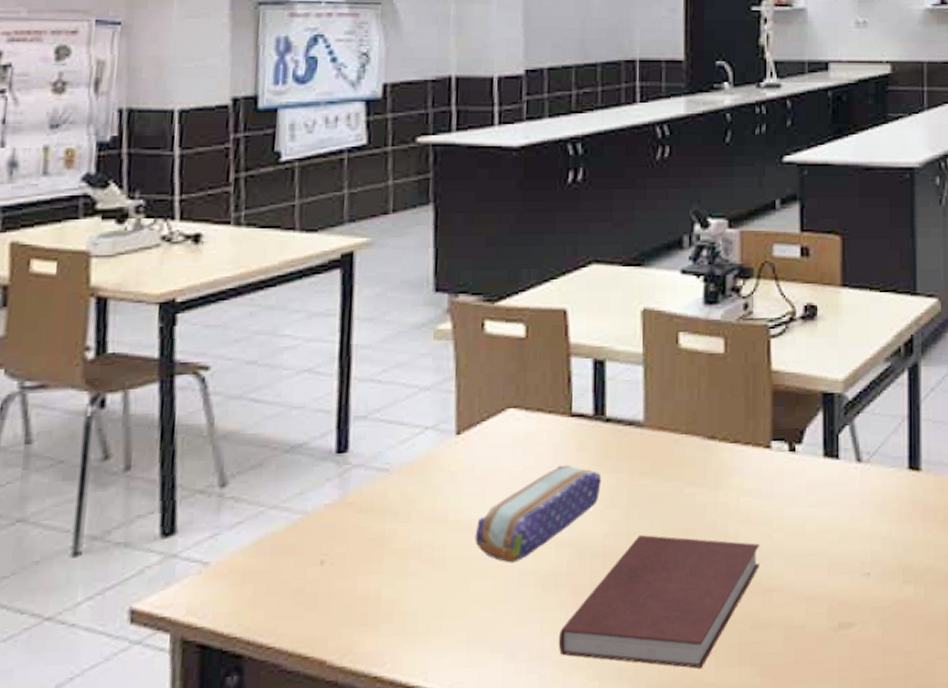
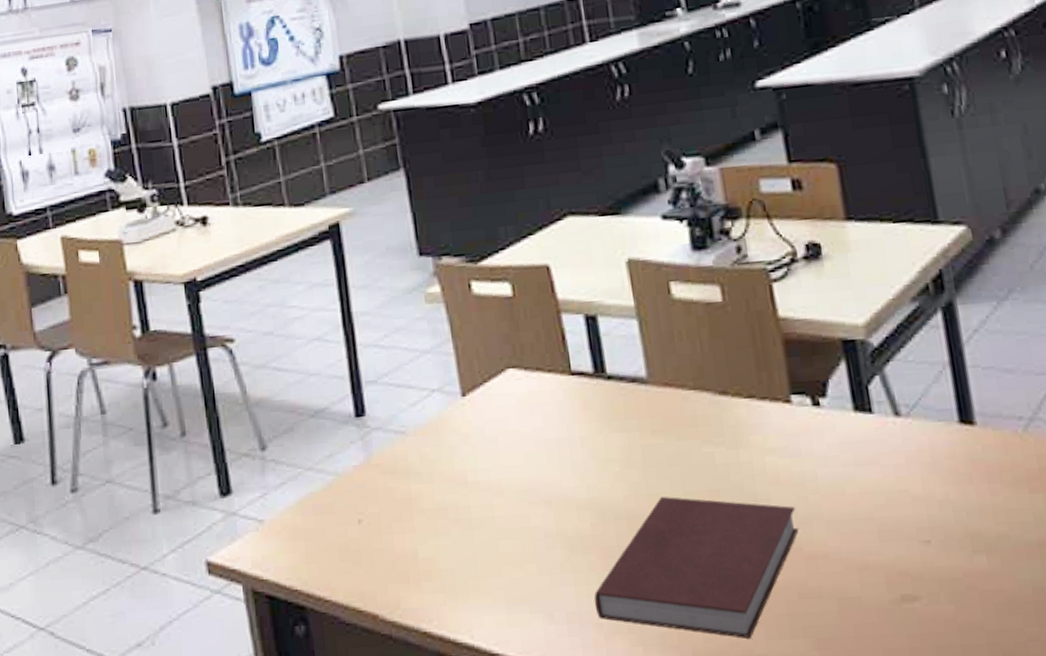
pencil case: present [474,464,602,563] -> none [495,424,613,524]

